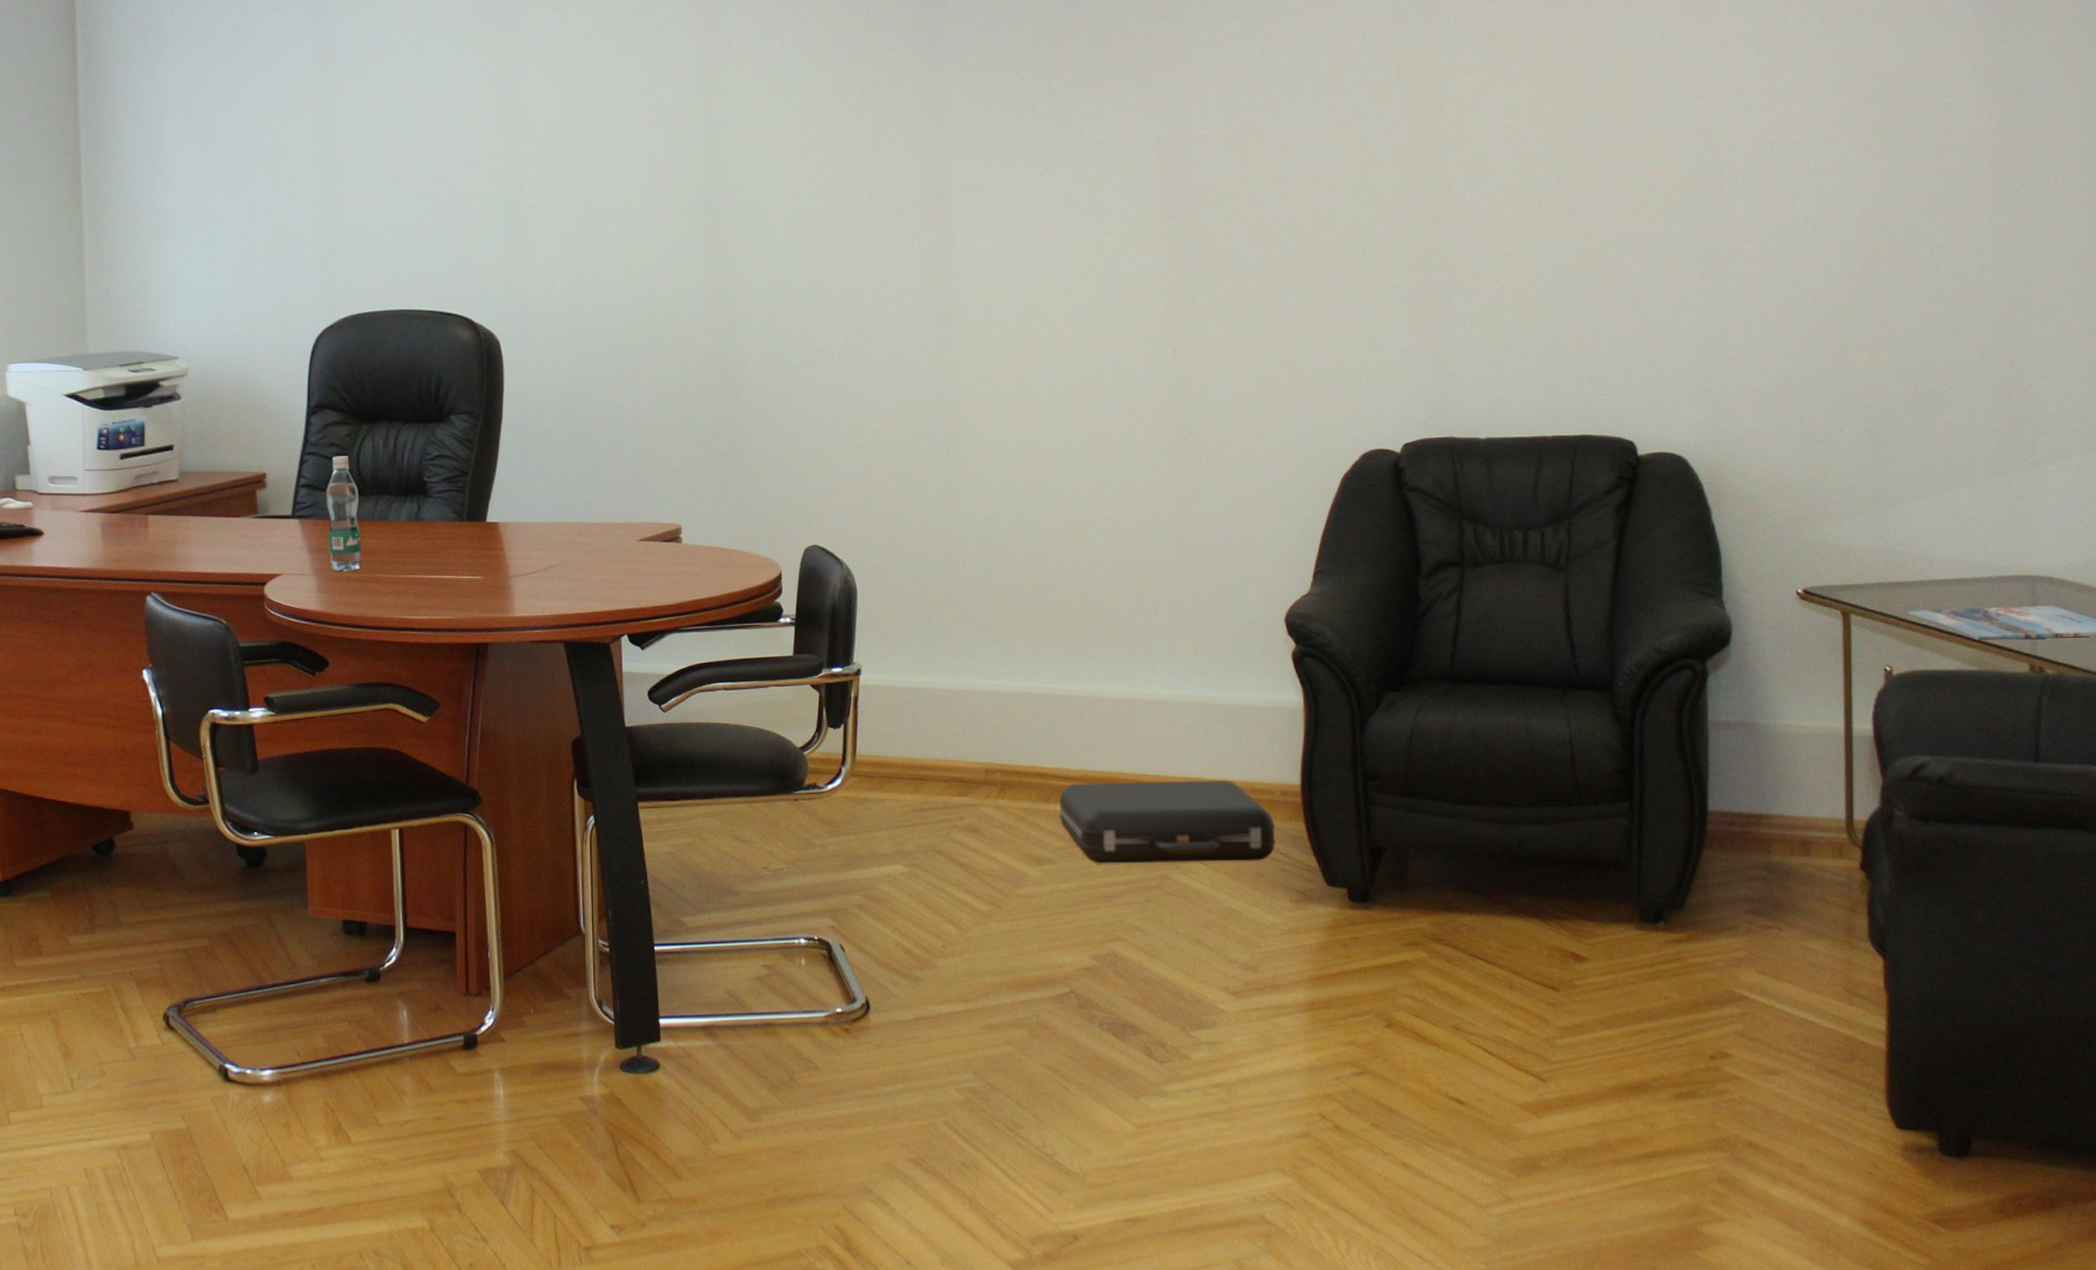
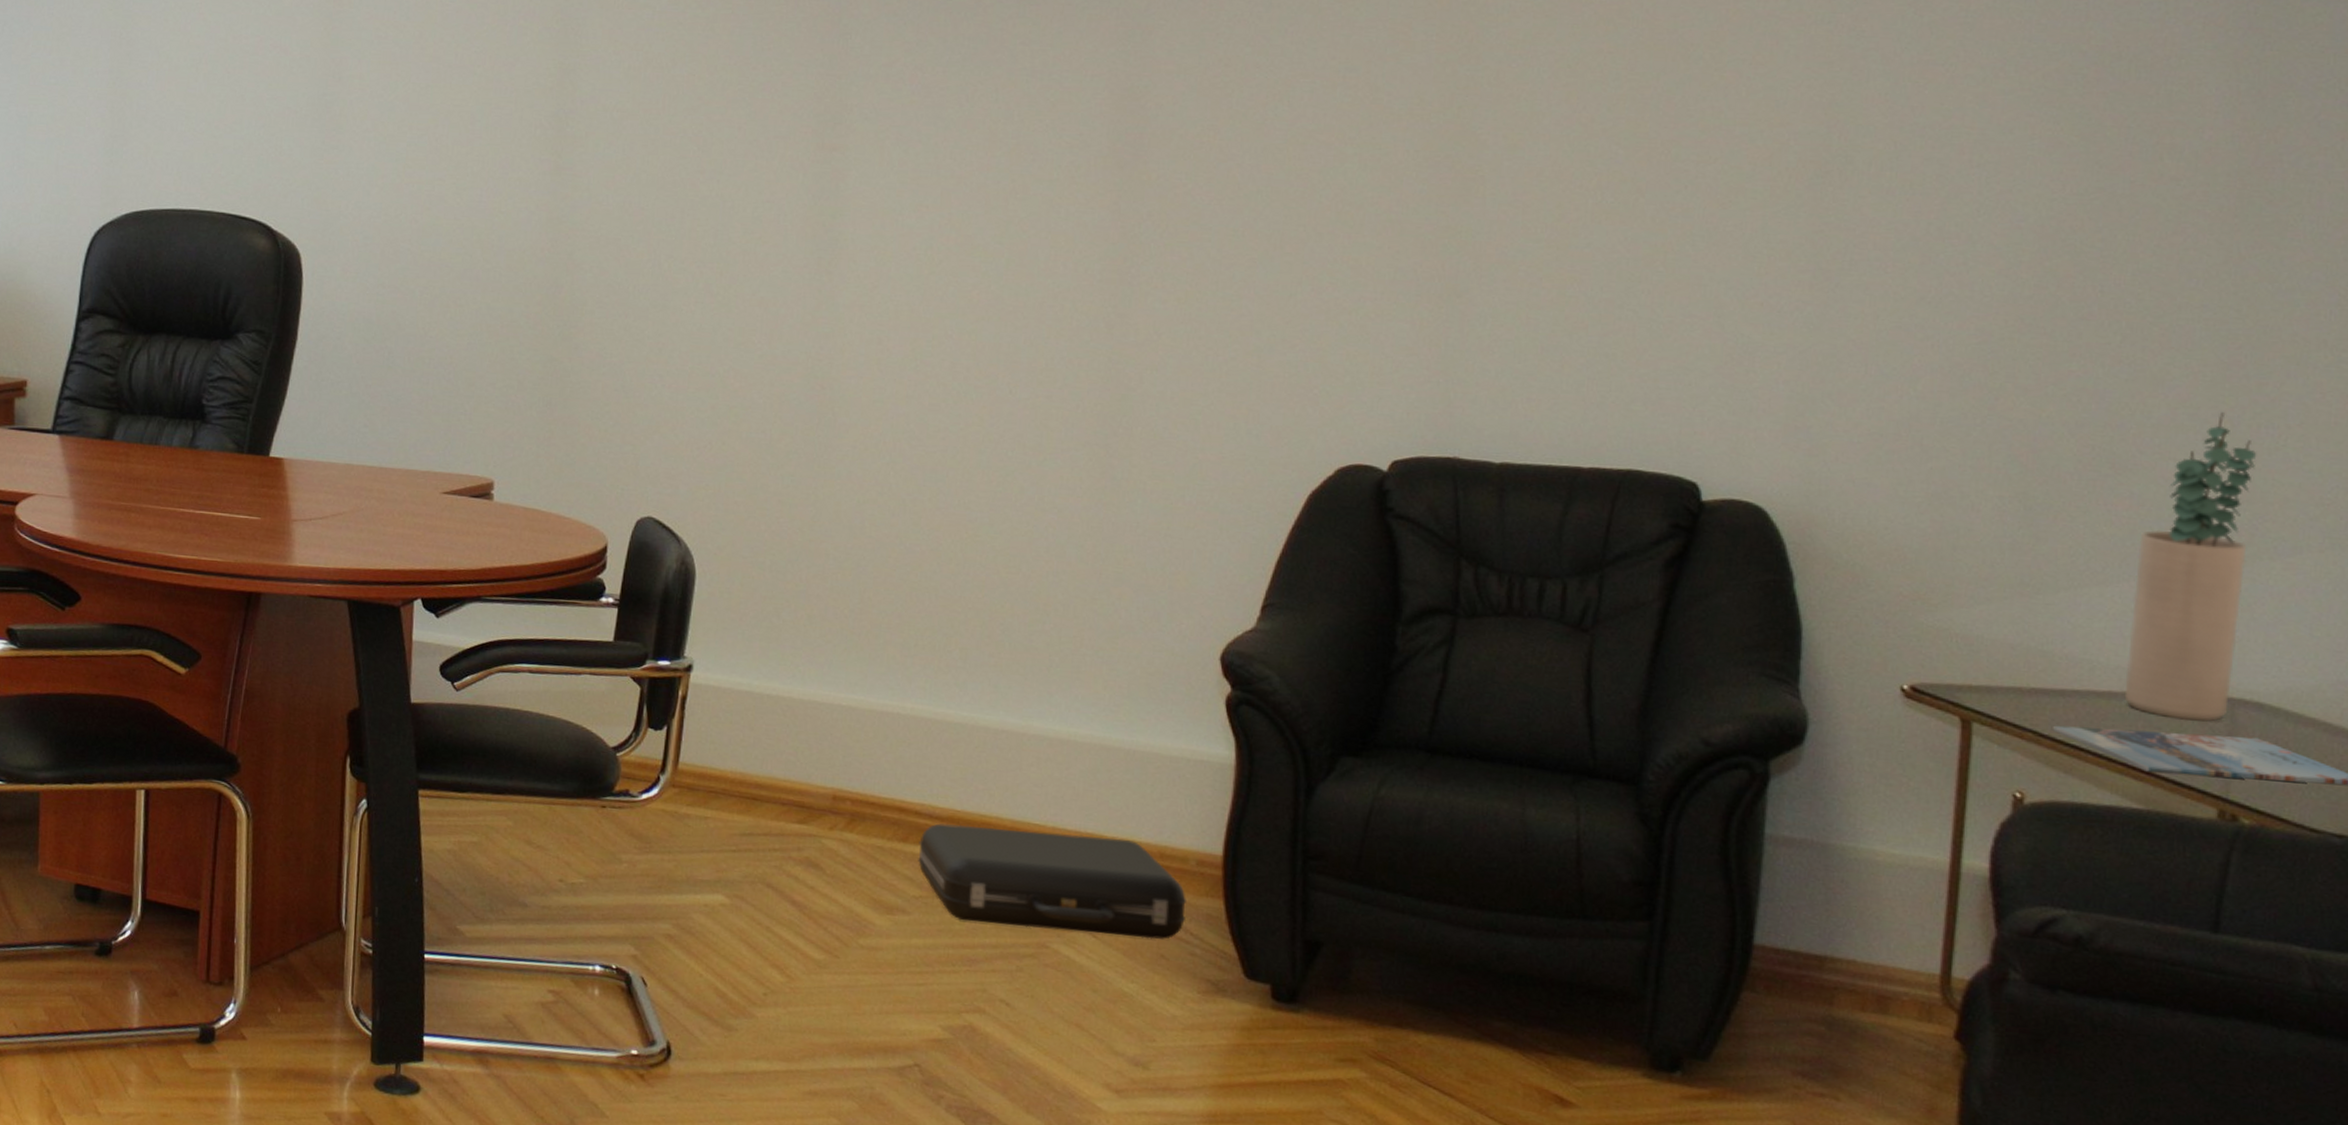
bottle: present [325,456,362,572] -> none [89,368,128,498]
vase: none [1955,352,2031,596] -> present [2124,412,2257,722]

